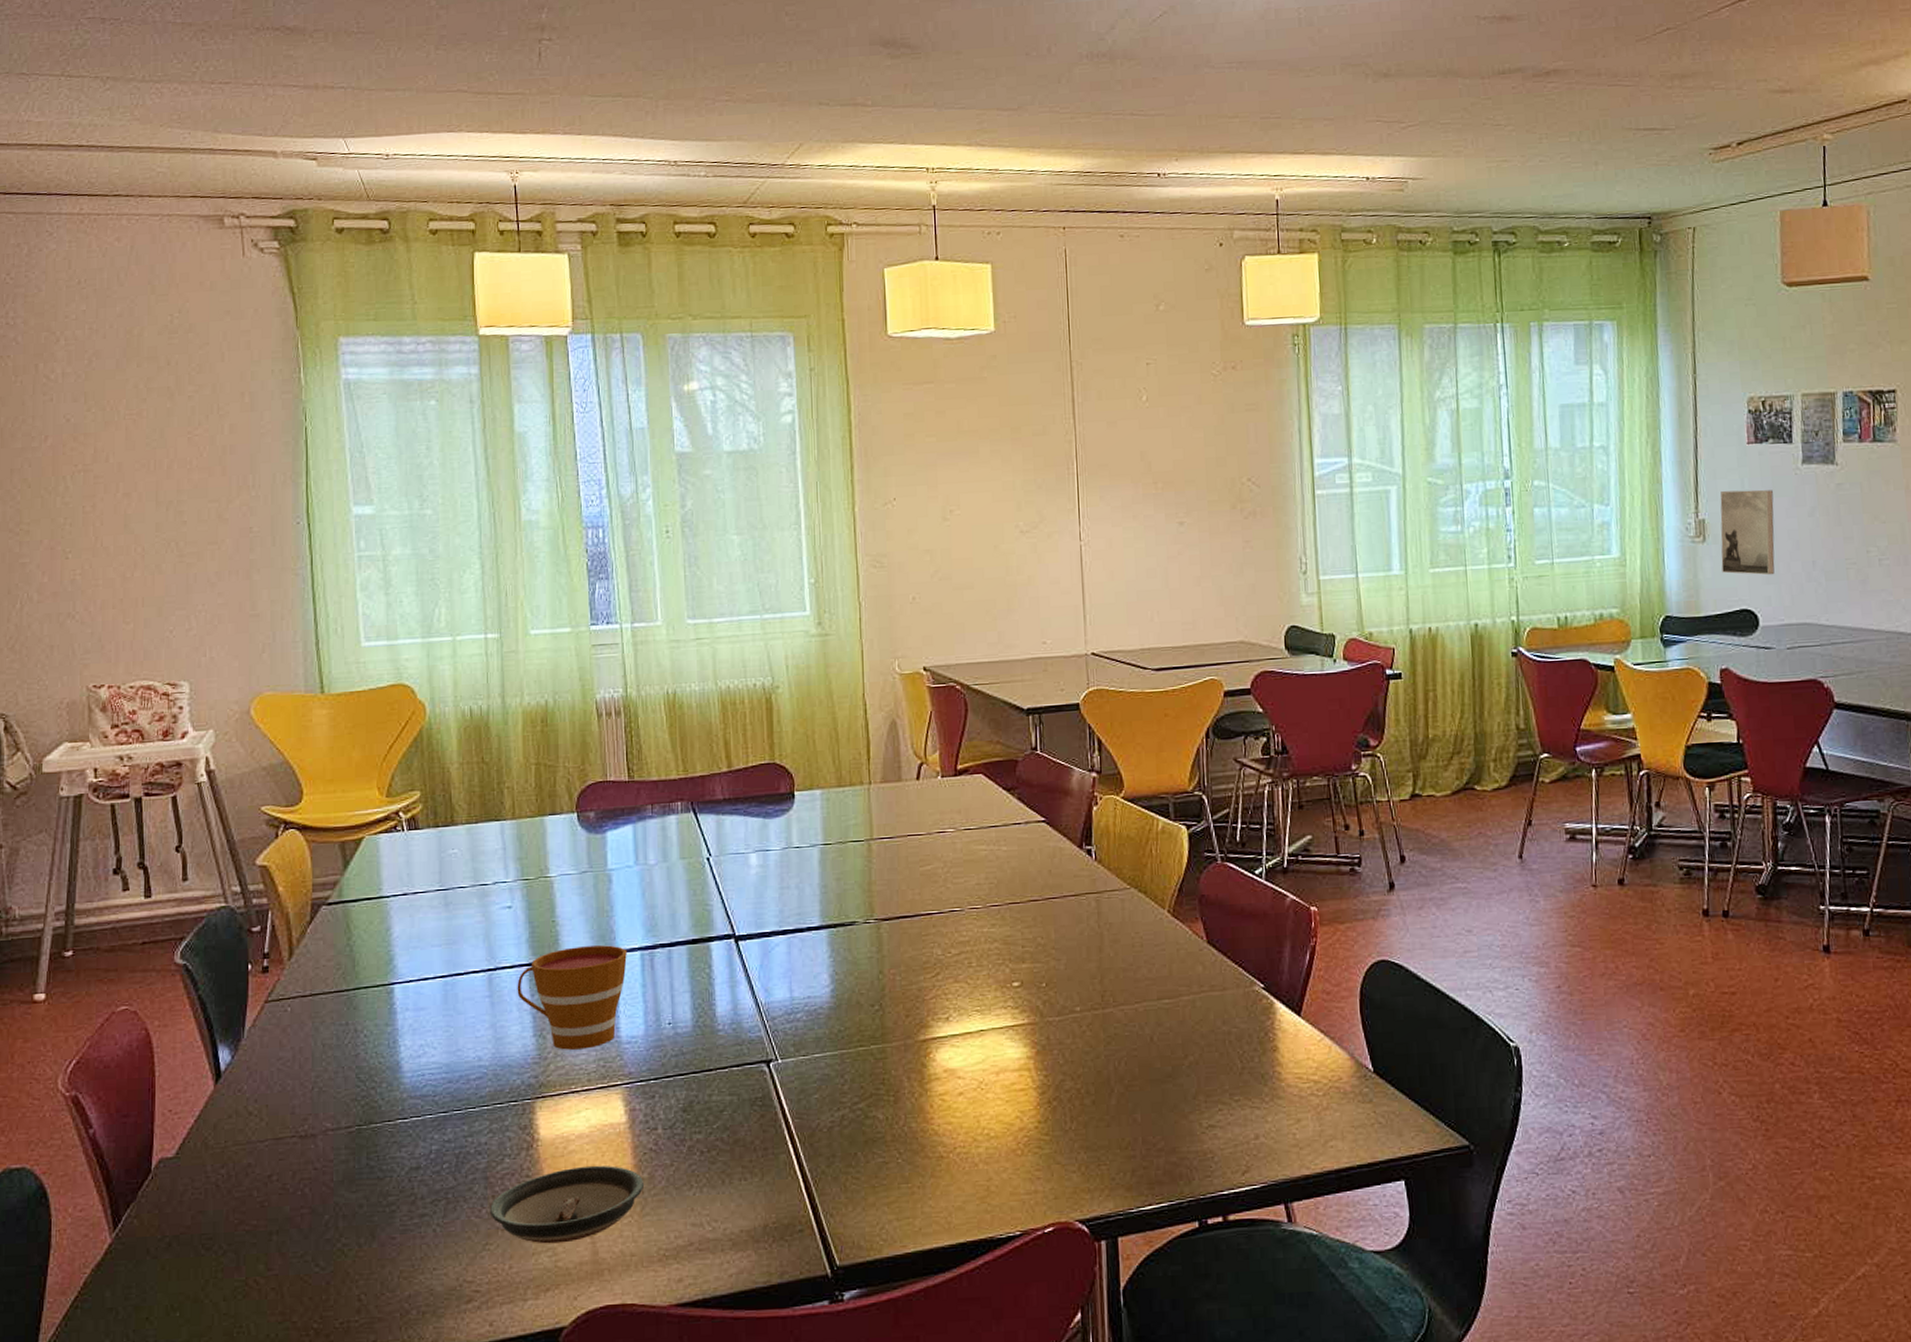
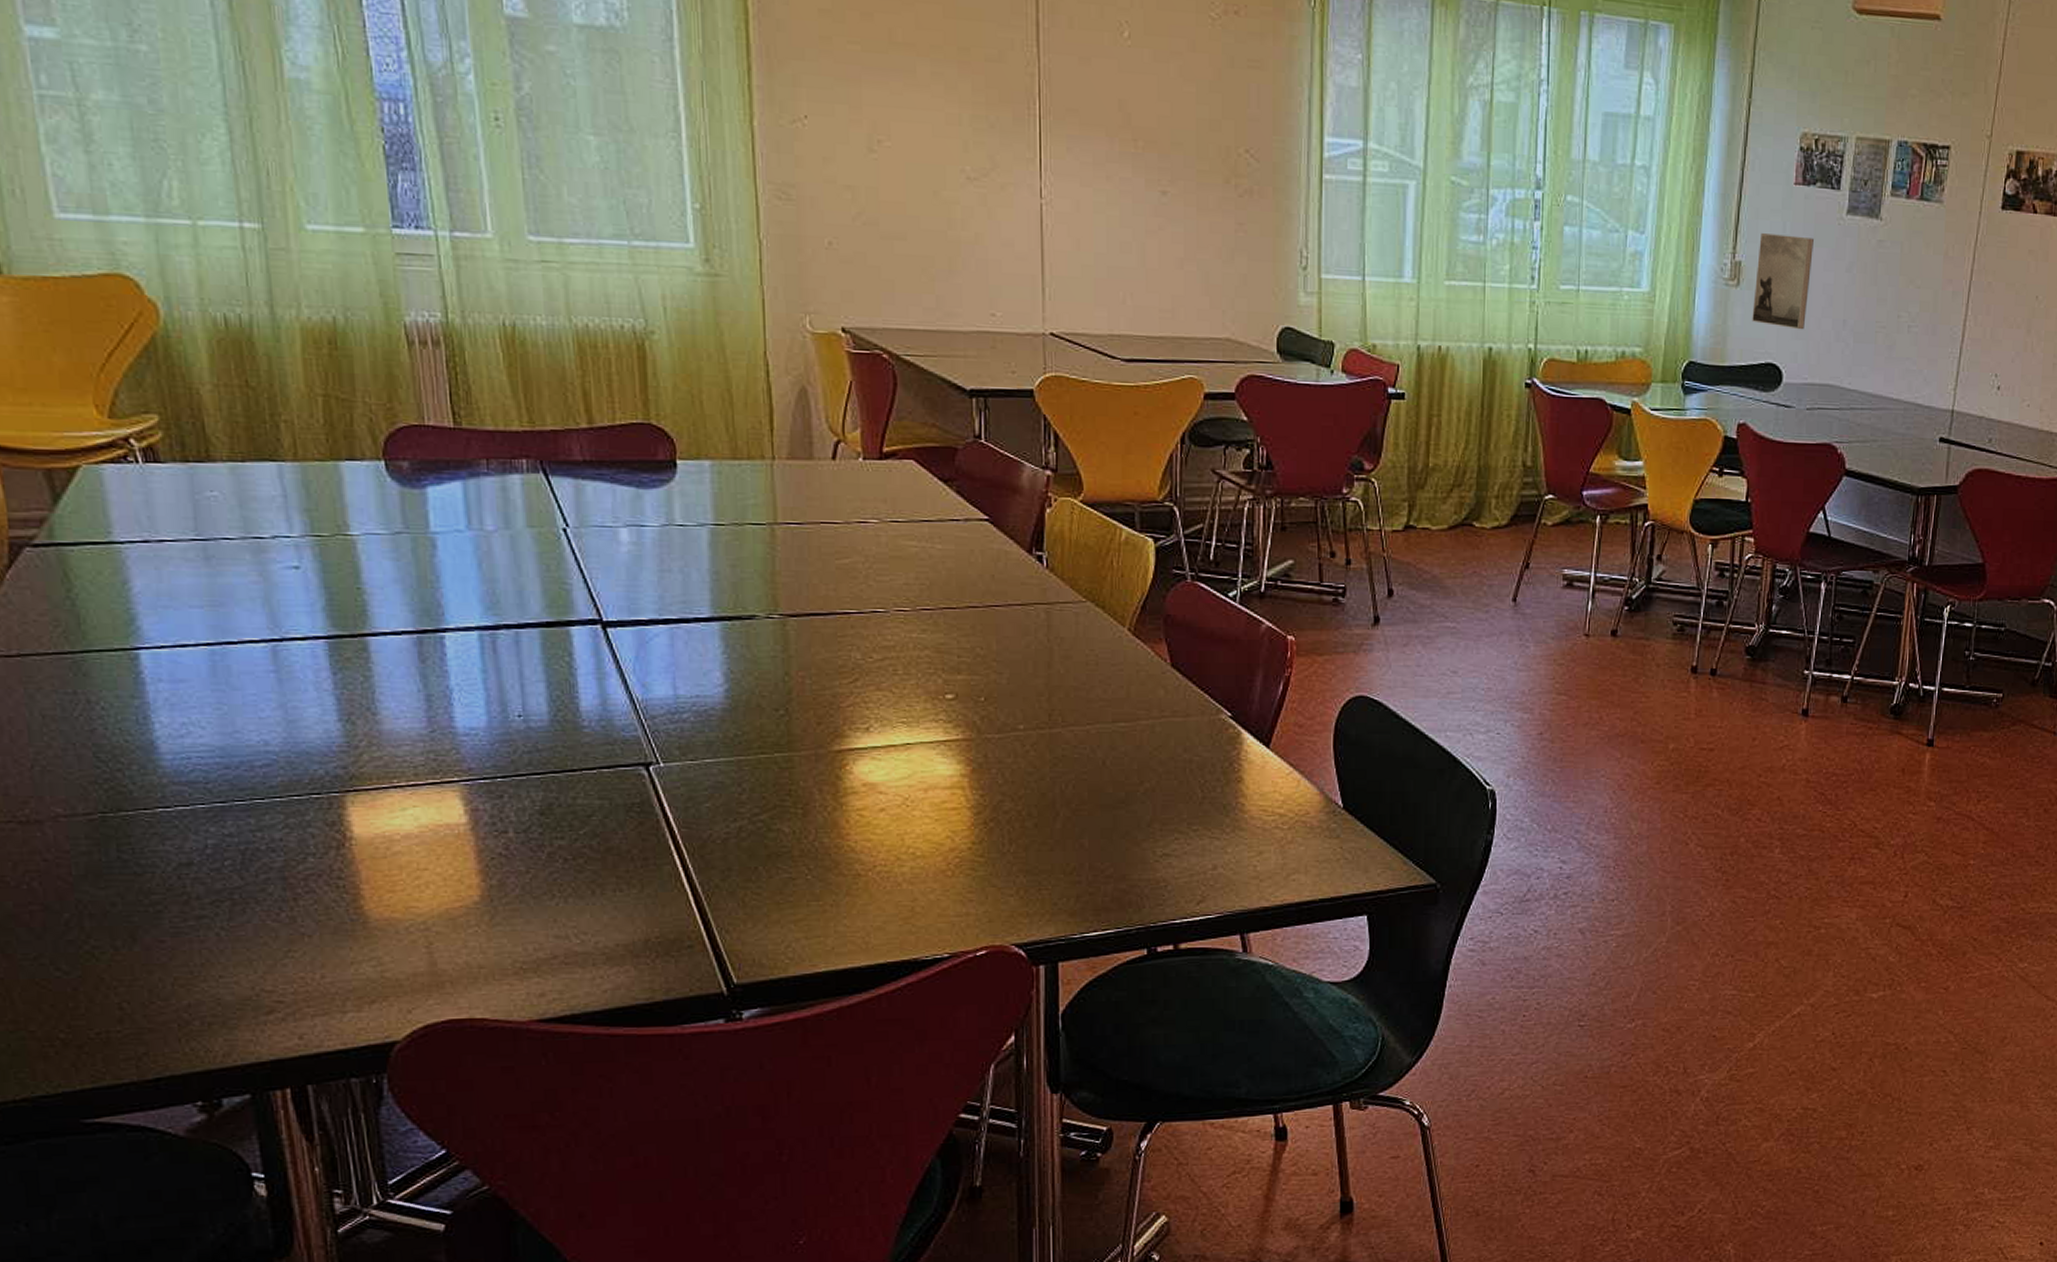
saucer: present [490,1165,645,1244] -> none [291,869,494,953]
cup: present [517,945,627,1050] -> none [312,620,461,739]

